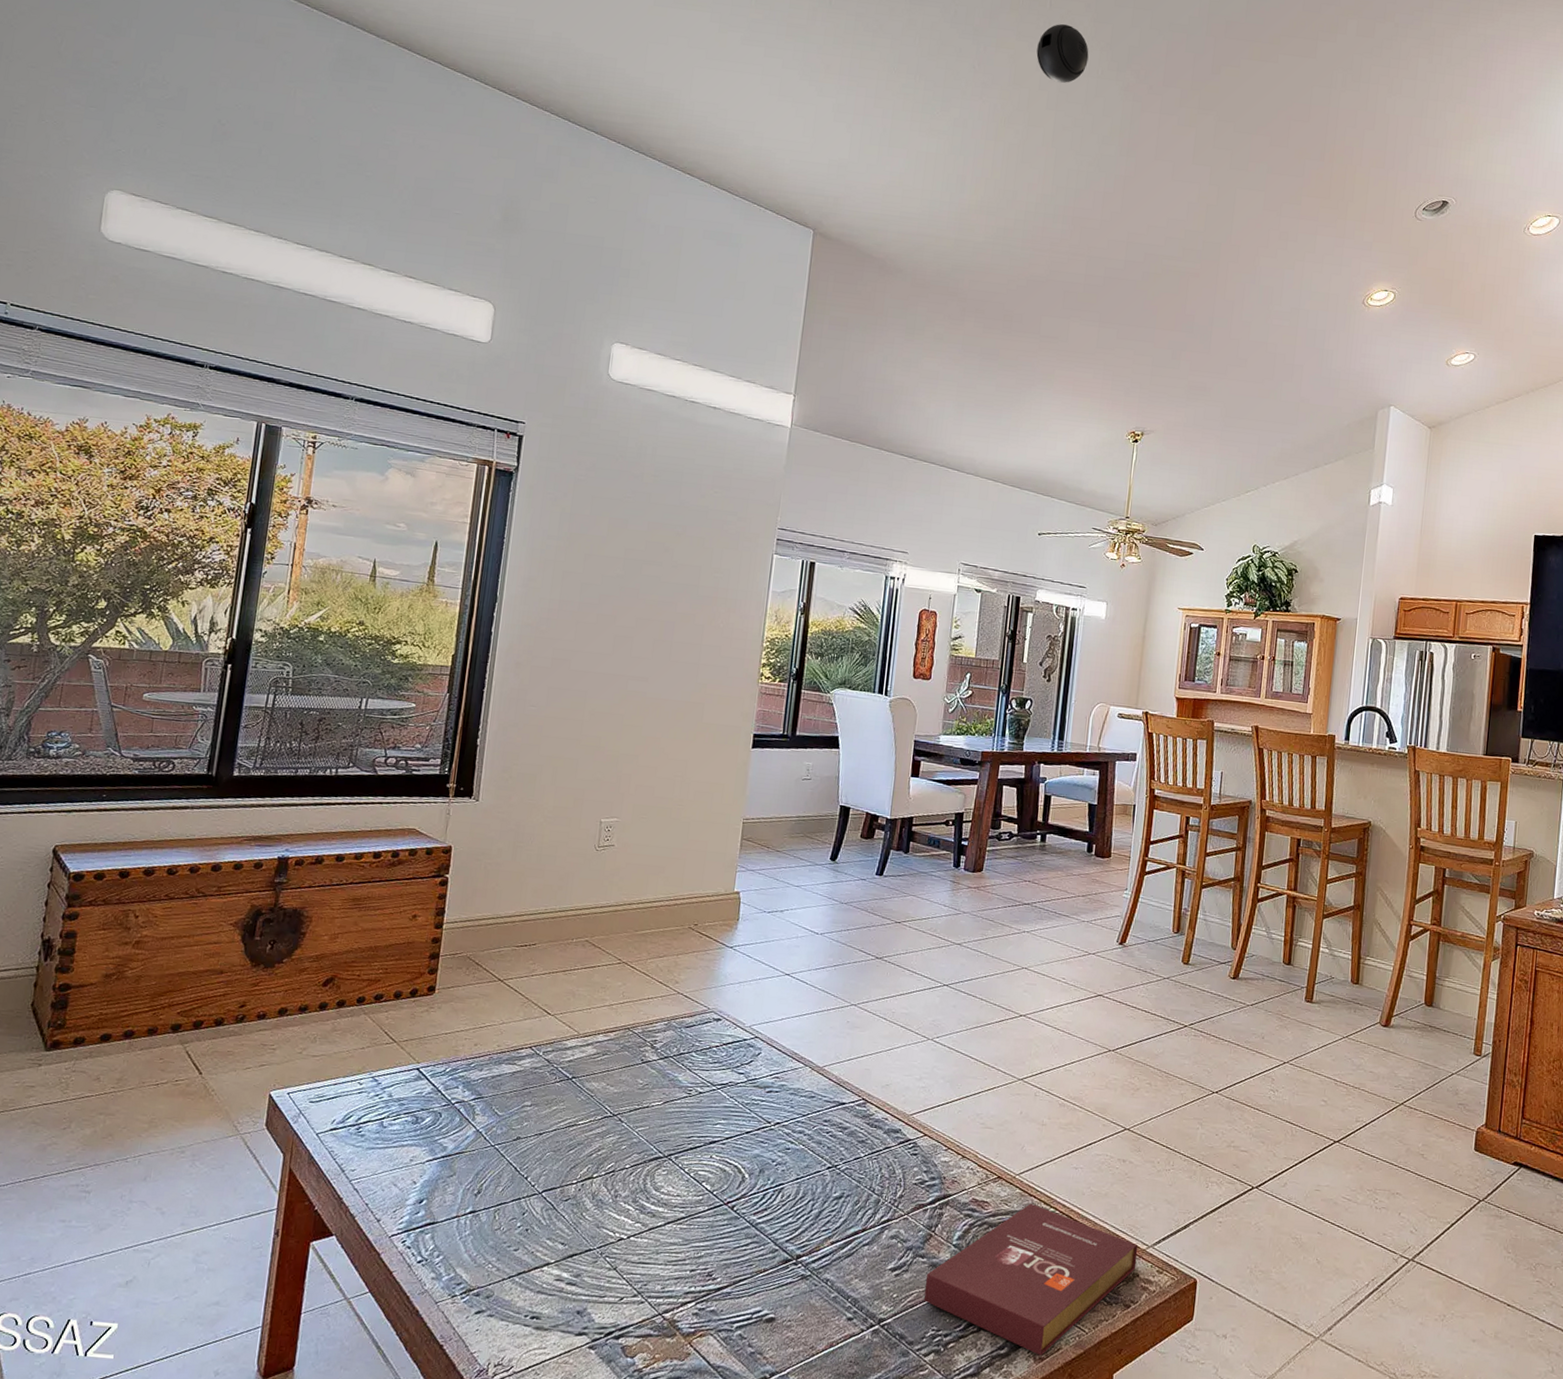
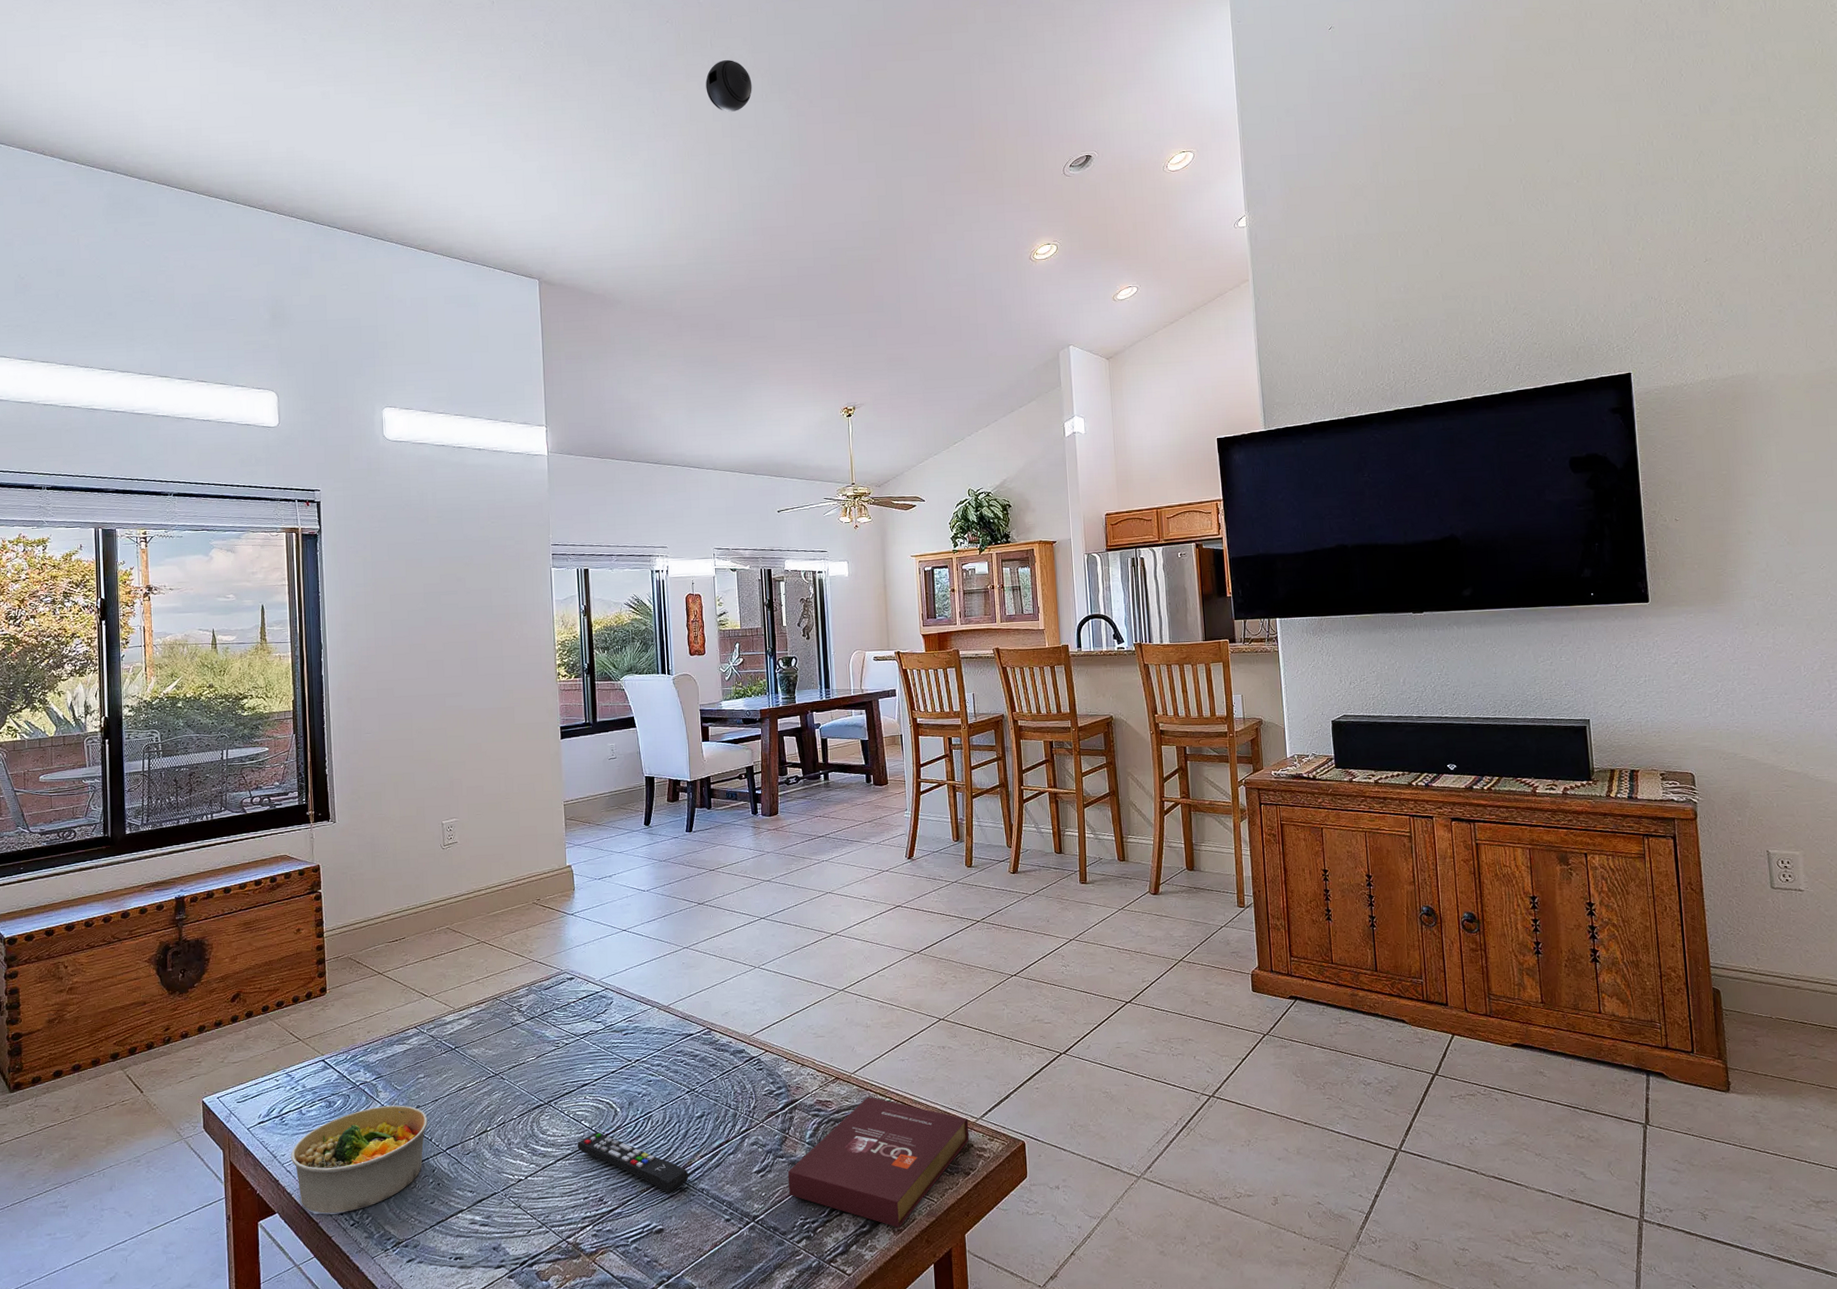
bowl: none [360,1131,527,1247] -> present [290,1105,428,1215]
remote control: none [692,1196,814,1280] -> present [577,1131,689,1194]

